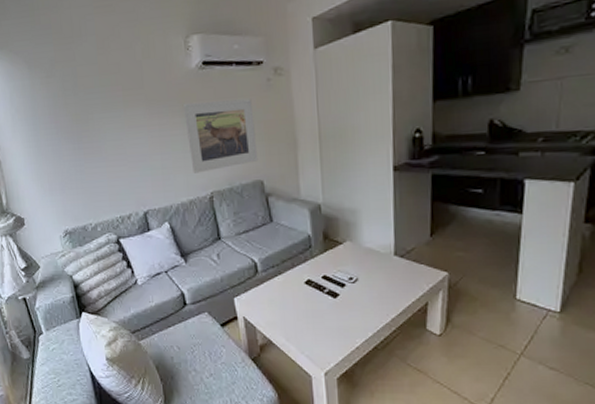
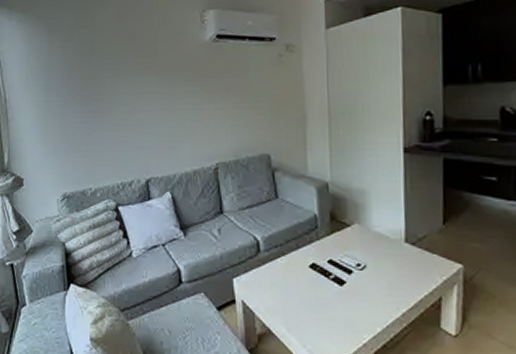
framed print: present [182,98,258,173] -> none [194,72,266,143]

